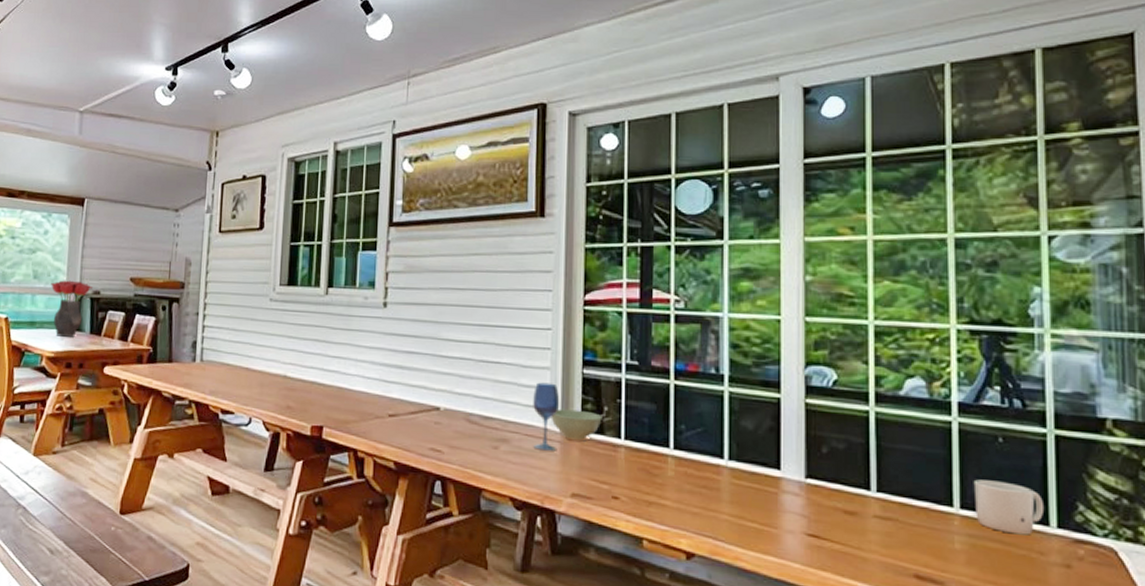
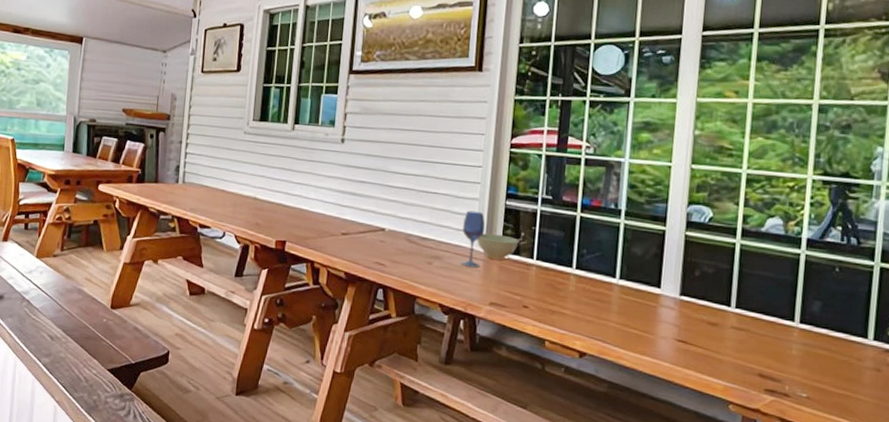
bouquet: present [51,280,94,337] -> none [52,108,90,158]
mug: present [973,479,1045,536] -> none [811,300,866,346]

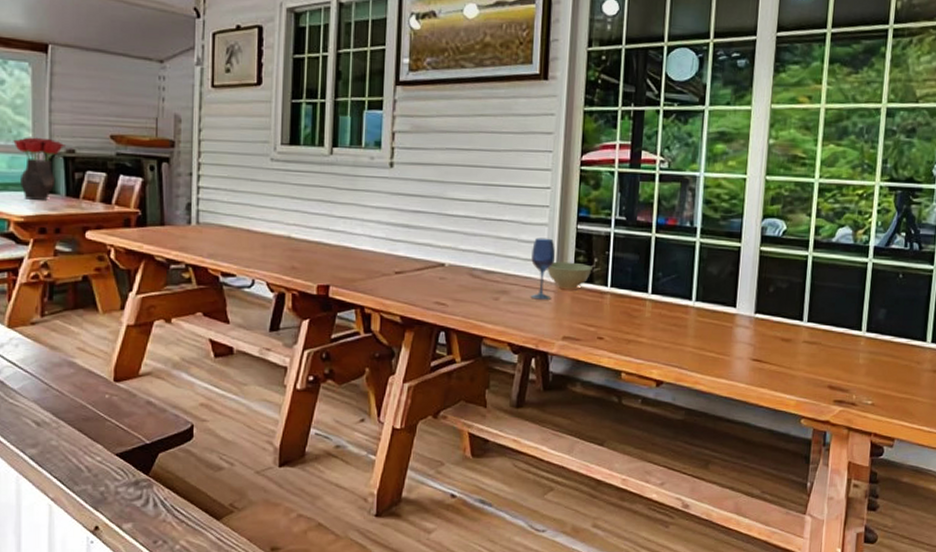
bouquet: none [52,108,90,158] -> present [13,137,67,200]

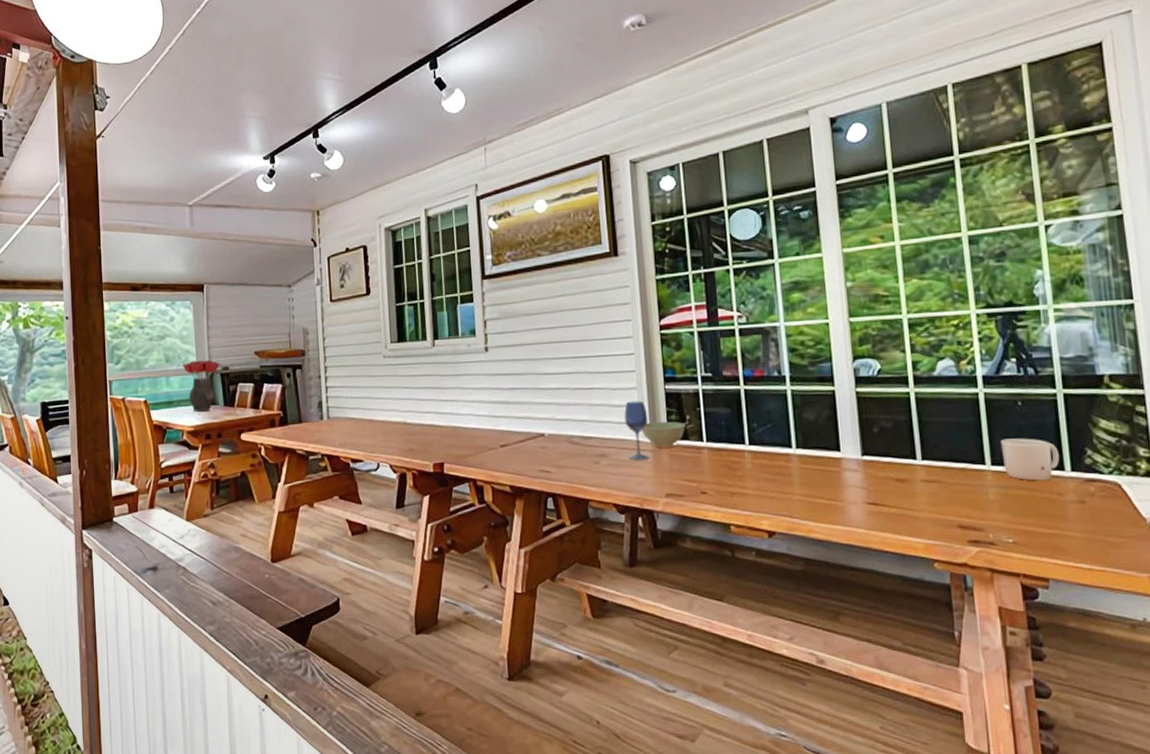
mug: none [876,308,925,350] -> present [1000,438,1060,481]

